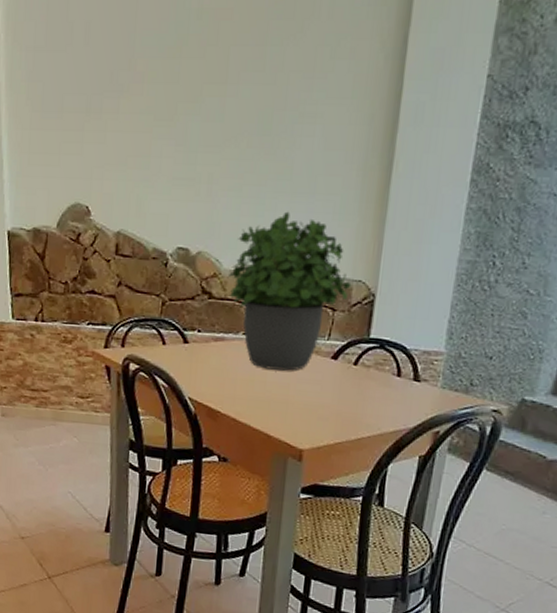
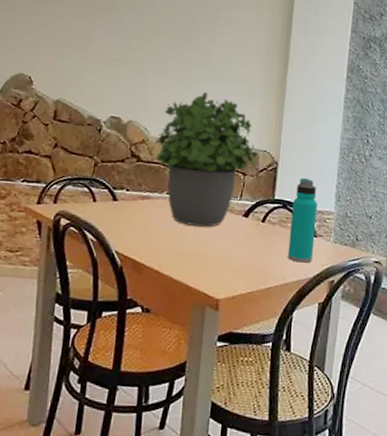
water bottle: none [384,311,423,411] -> present [288,177,318,263]

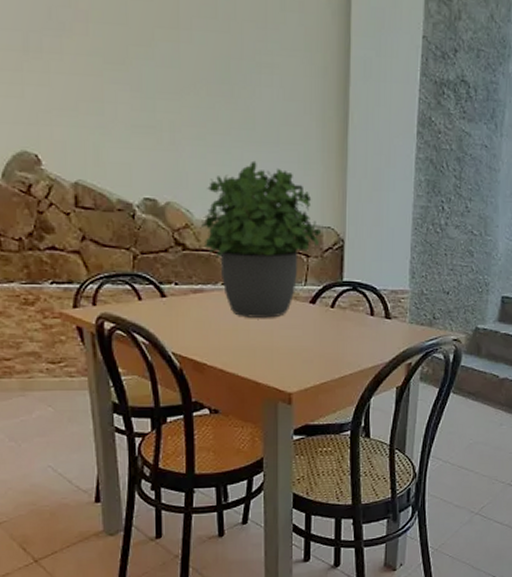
water bottle: present [288,177,318,263] -> none [361,254,390,347]

